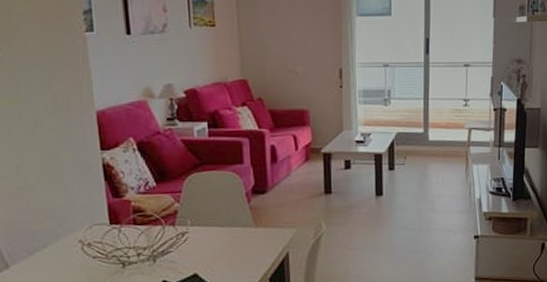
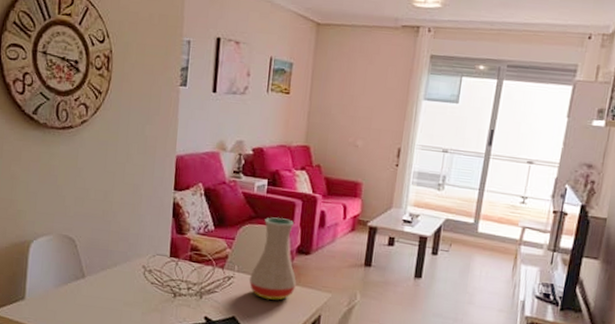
vase: none [205,160,258,249] -> present [249,217,297,300]

